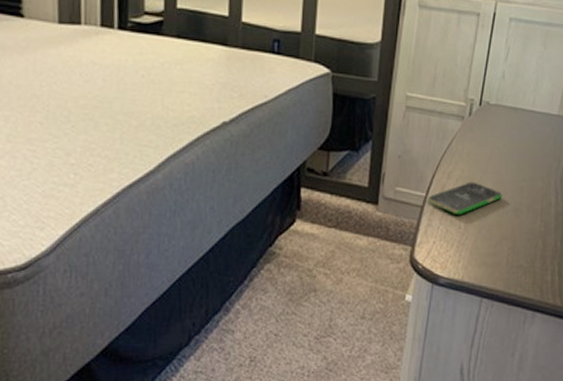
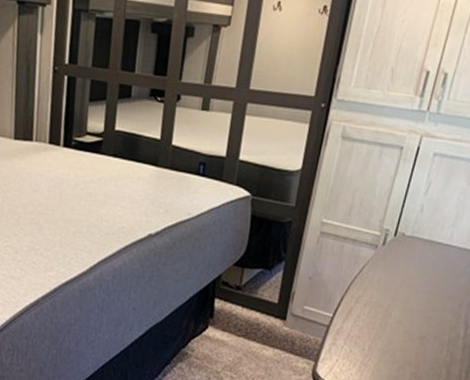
smartphone: present [426,182,503,216] -> none [333,307,410,338]

